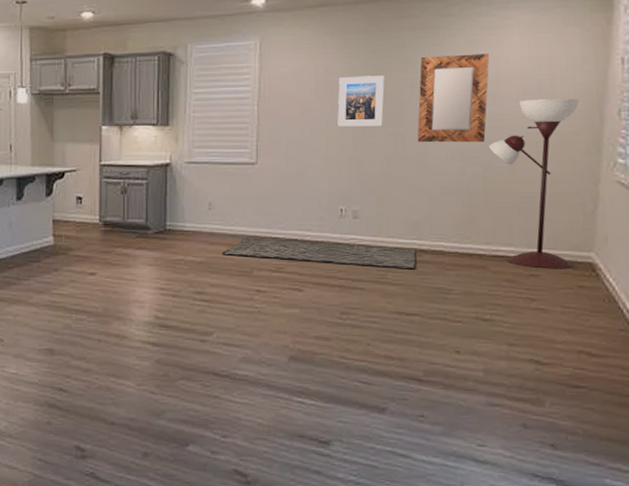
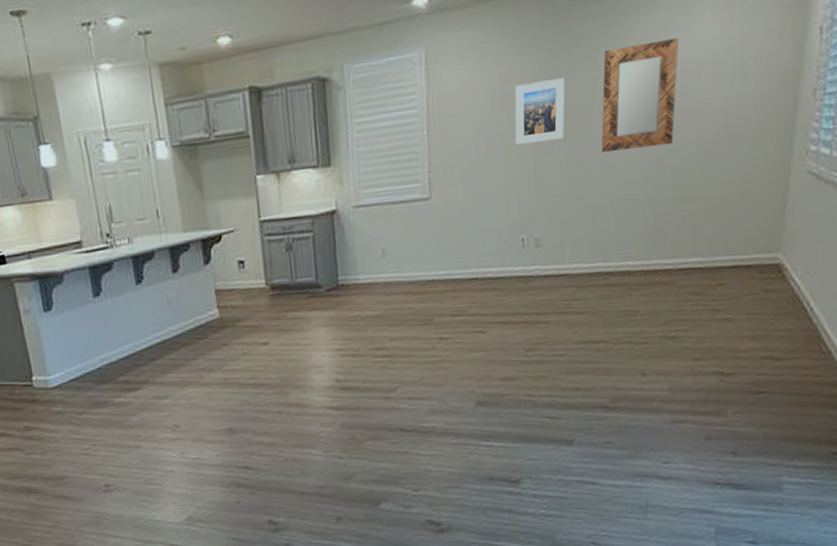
rug: present [222,237,416,270] -> none [399,272,602,305]
floor lamp: present [489,99,579,269] -> none [677,81,773,277]

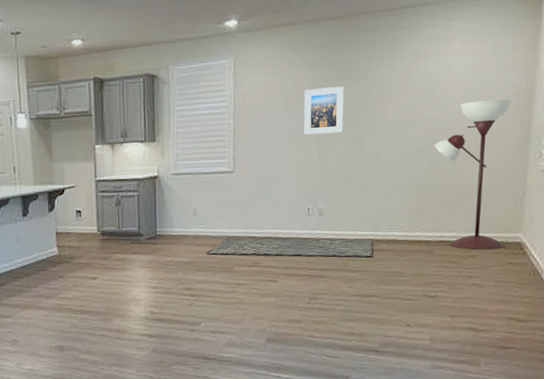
rug: none [399,272,602,305] -> present [206,238,373,258]
home mirror: present [601,38,678,152] -> none [373,62,435,145]
floor lamp: none [677,81,773,277] -> present [435,99,511,250]

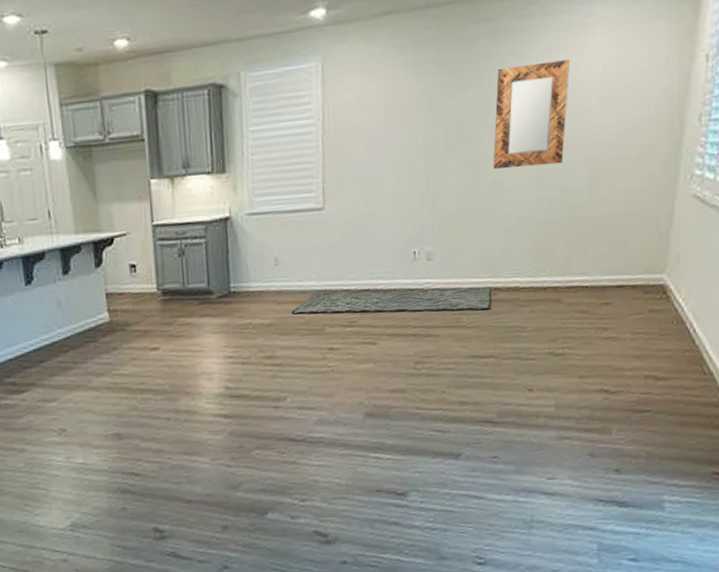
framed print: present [303,86,344,135] -> none [408,94,459,159]
home mirror: none [373,62,435,145] -> present [493,59,570,169]
floor lamp: present [435,99,511,250] -> none [567,105,660,296]

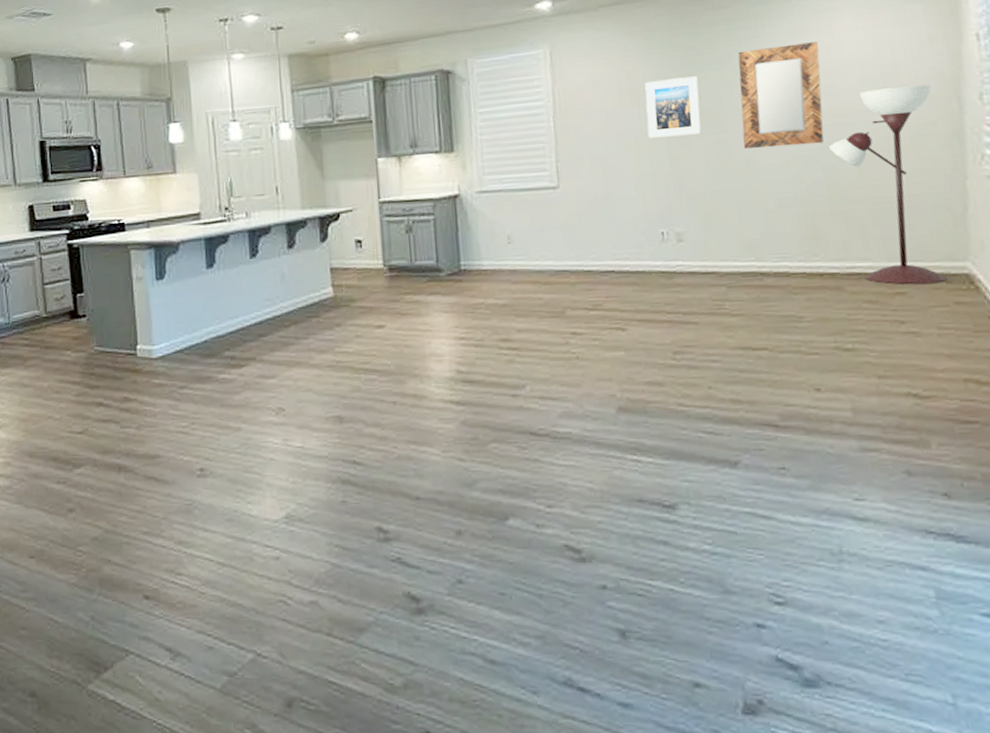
rug: present [291,287,491,314] -> none [527,271,757,297]
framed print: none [408,94,459,159] -> present [644,76,702,138]
floor lamp: none [567,105,660,296] -> present [829,84,947,285]

